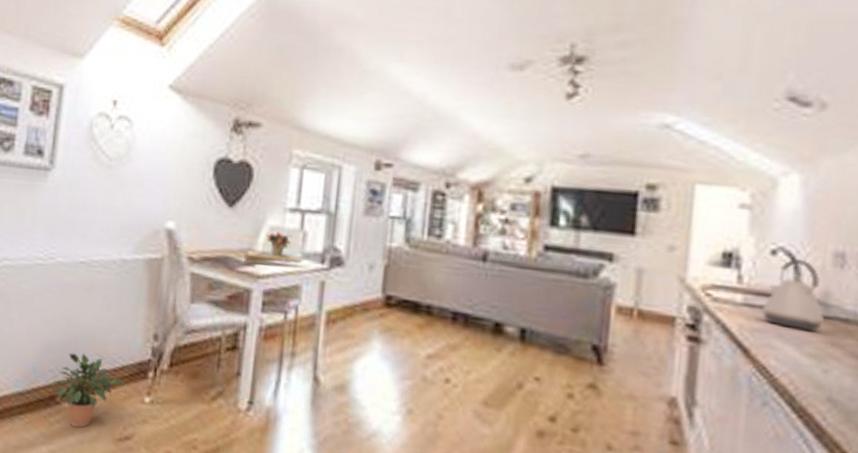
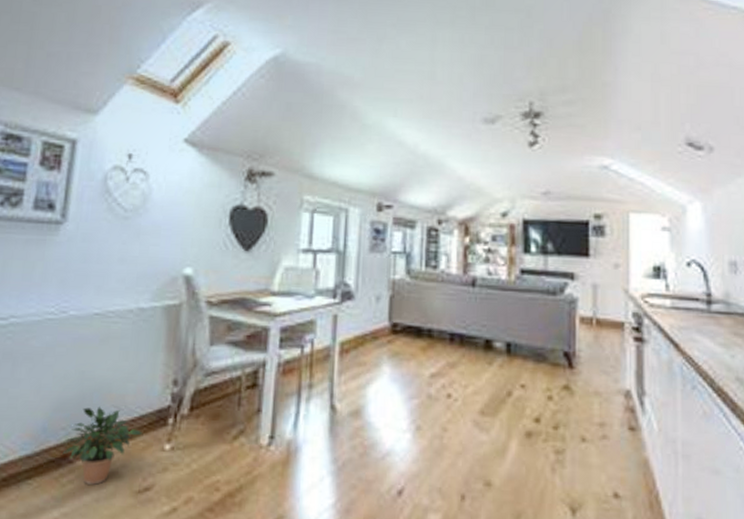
flower arrangement: present [243,232,303,264] -> none [261,271,317,304]
kettle: present [762,258,825,332] -> none [685,268,728,326]

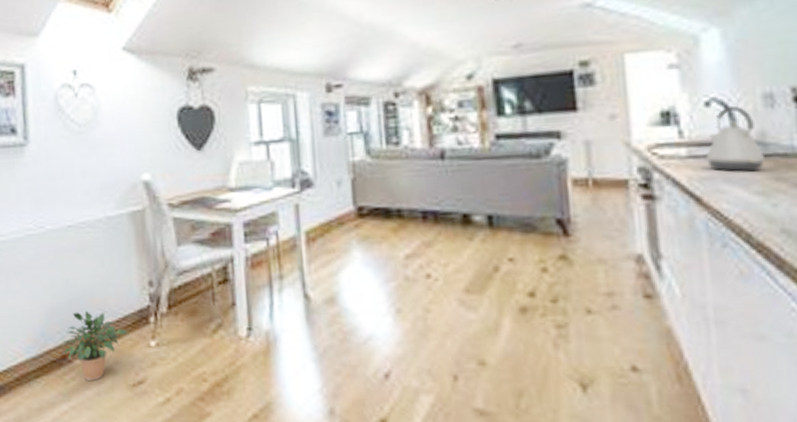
kettle: none [685,268,728,326] -> present [706,105,766,172]

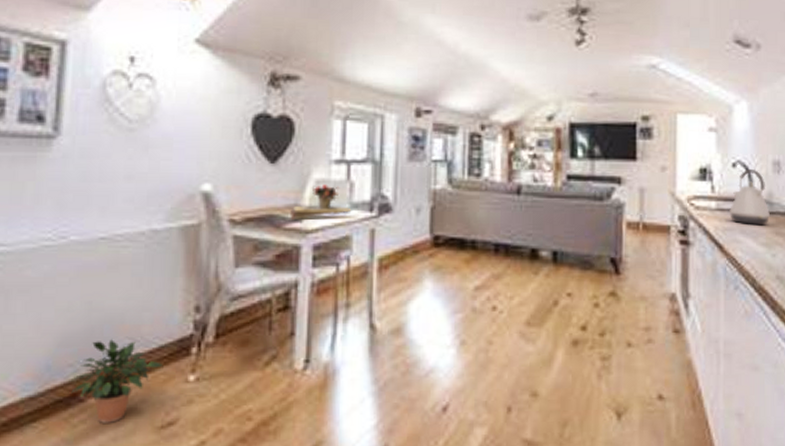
flower arrangement: none [219,165,275,201] -> present [290,184,352,221]

